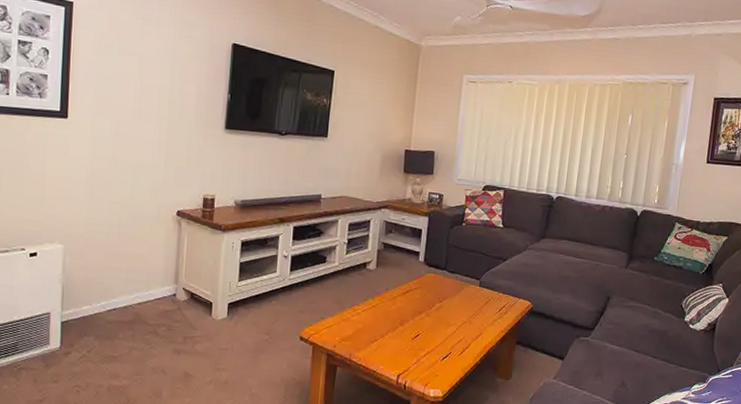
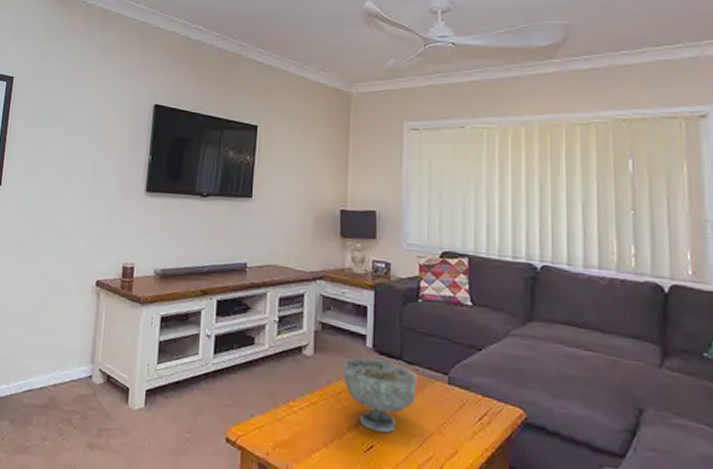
decorative bowl: none [398,270,458,324] -> present [342,358,419,433]

